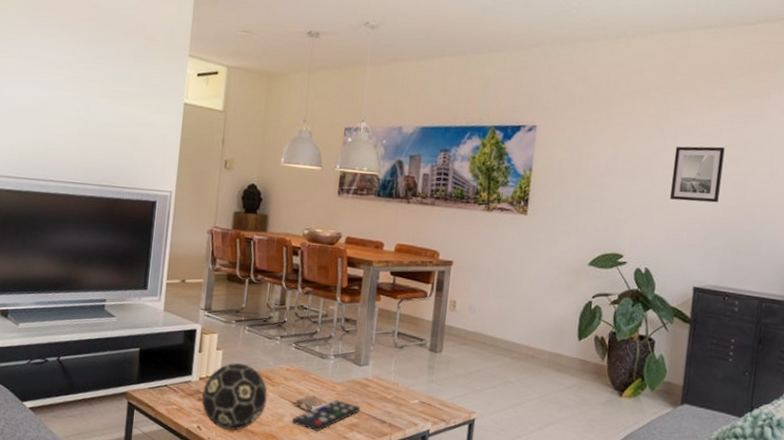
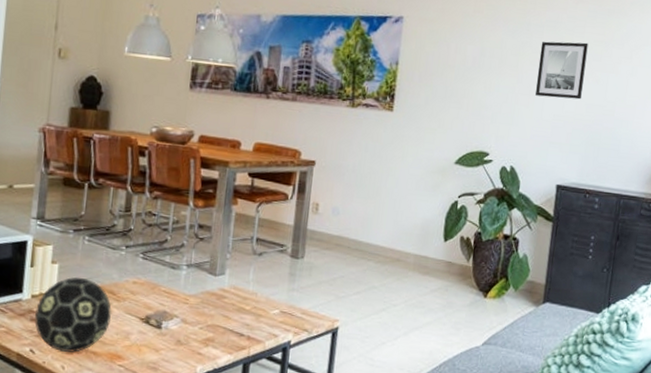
remote control: present [292,400,361,431] -> none [140,313,217,349]

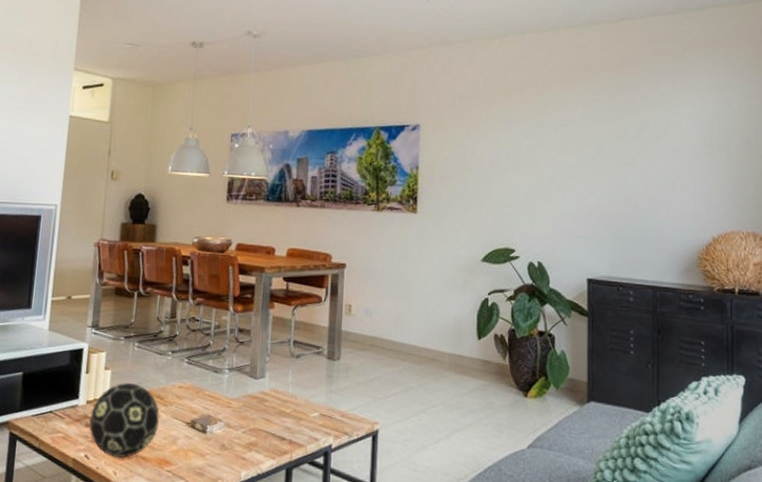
wall art: present [535,41,589,100] -> none [555,138,603,193]

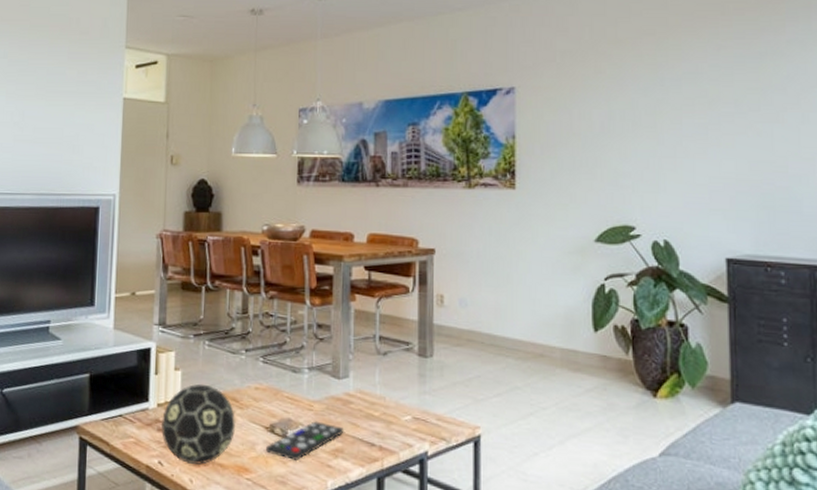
remote control: none [186,417,259,453] -> present [266,421,344,460]

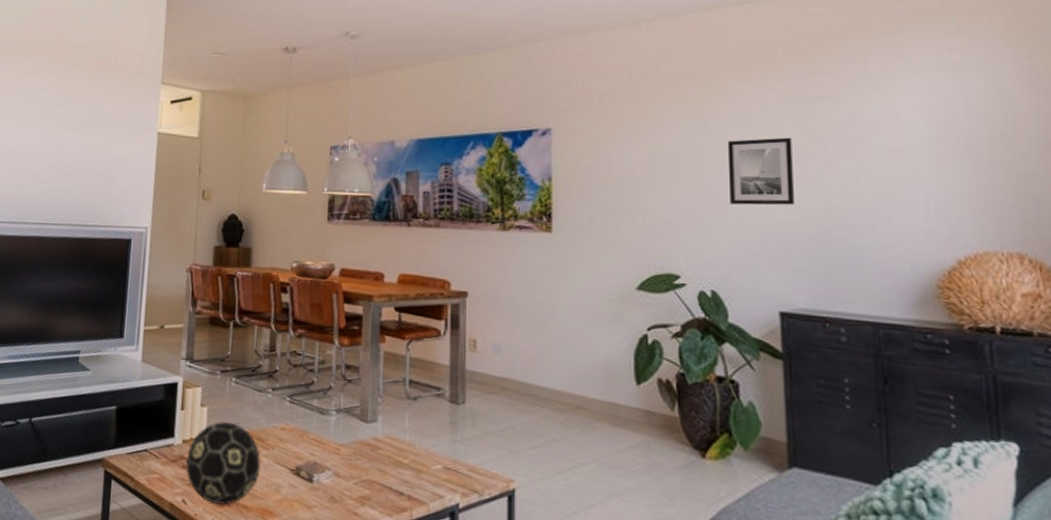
remote control: present [266,421,344,460] -> none [291,465,372,506]
wall art: none [681,92,741,158] -> present [727,137,794,206]

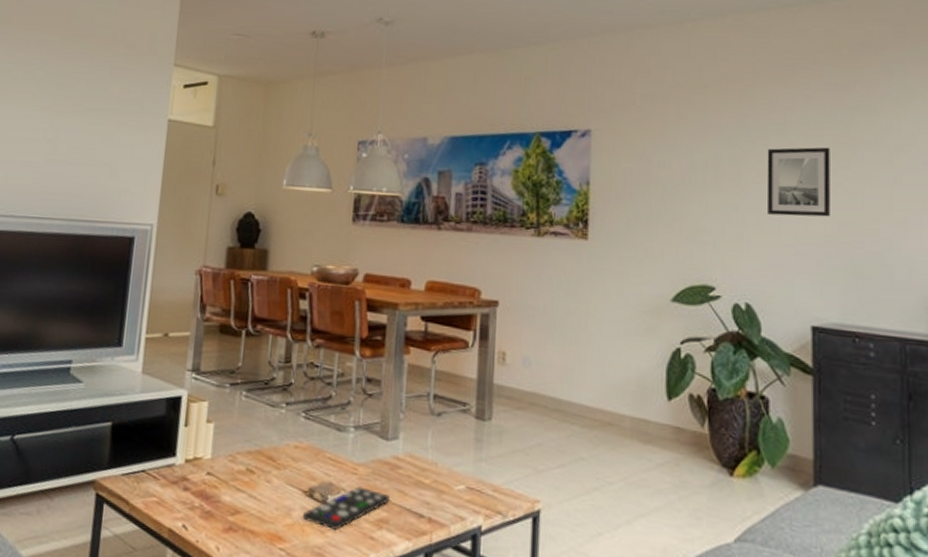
decorative ball: present [185,421,262,505] -> none [188,439,272,530]
remote control: none [291,465,372,506] -> present [303,486,391,530]

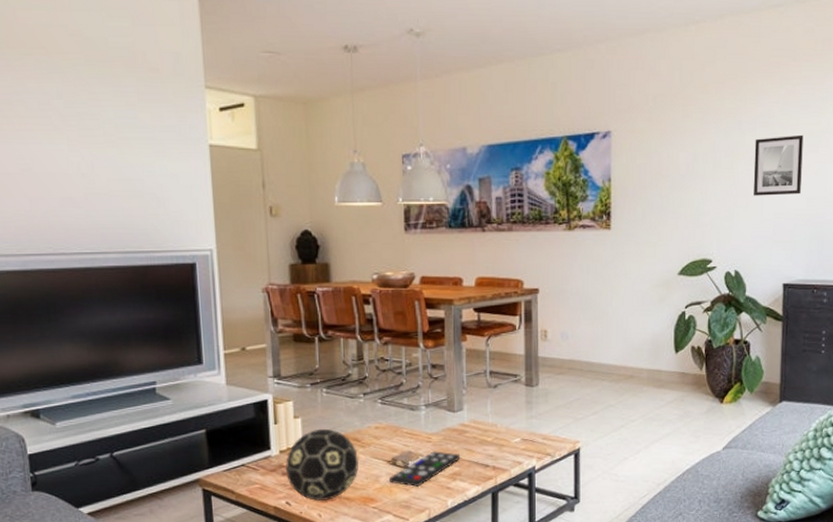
decorative ball: none [188,439,272,530] -> present [285,428,360,501]

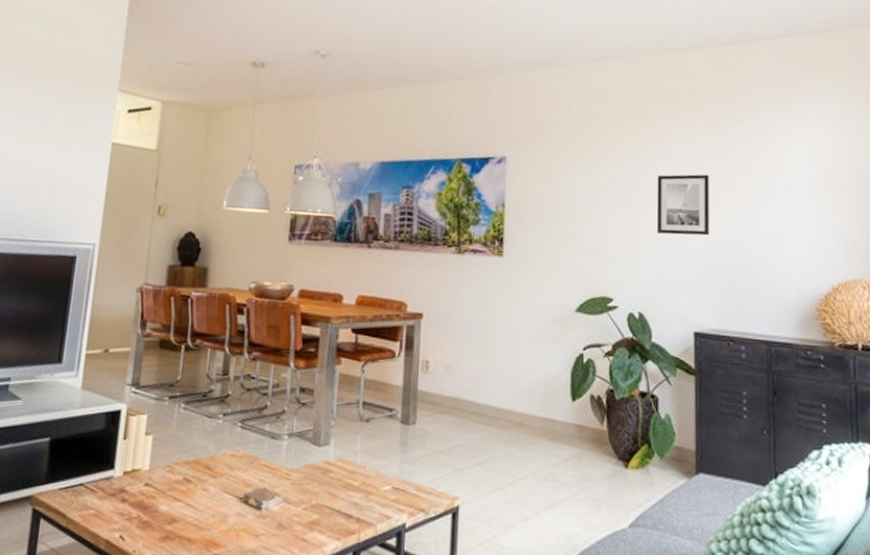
decorative ball: present [285,428,360,501] -> none [125,450,208,539]
remote control: present [389,451,461,487] -> none [238,491,322,534]

